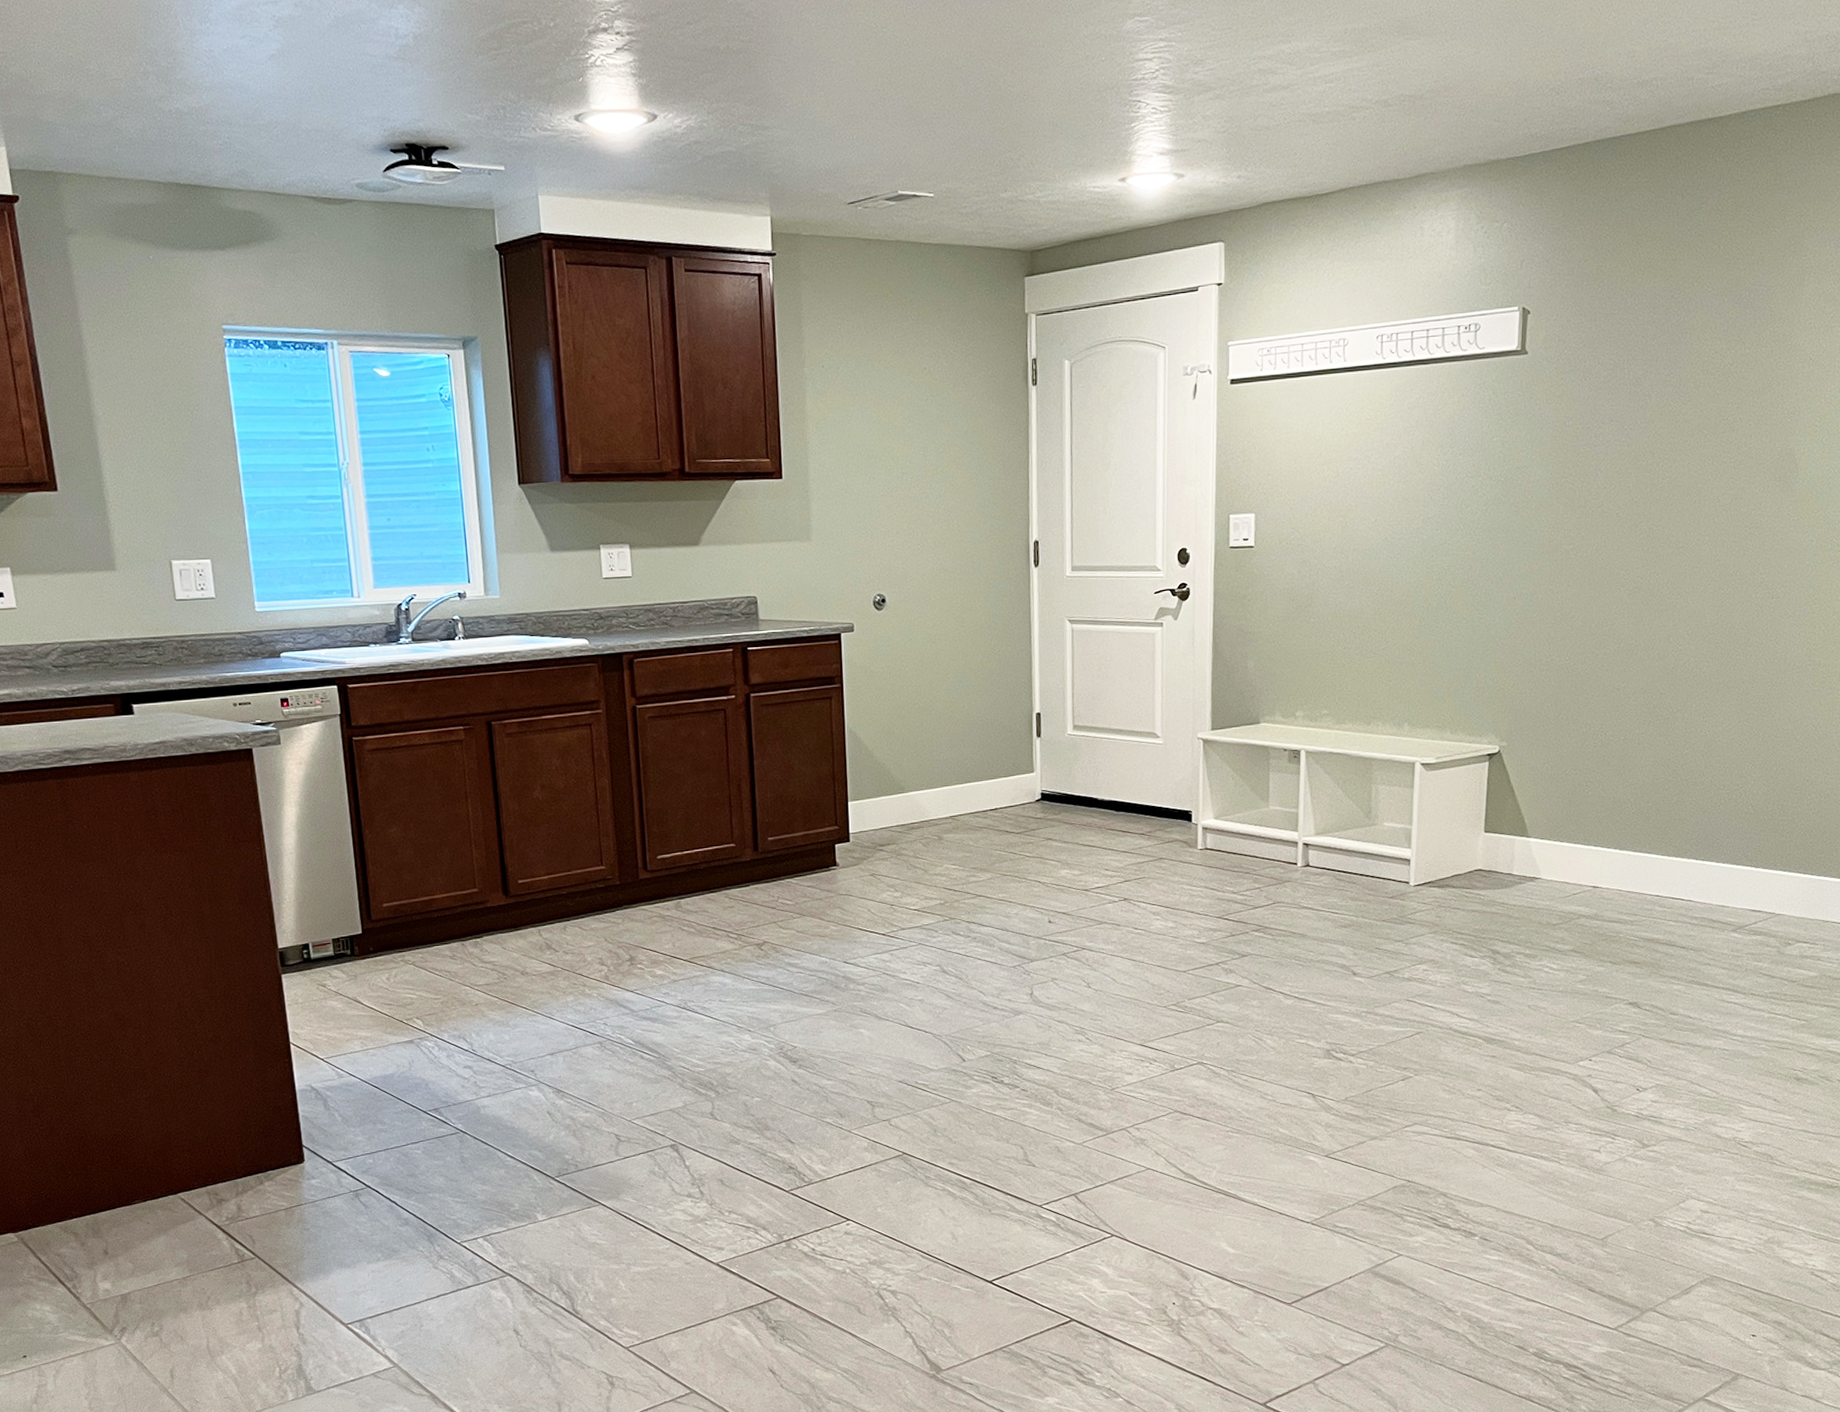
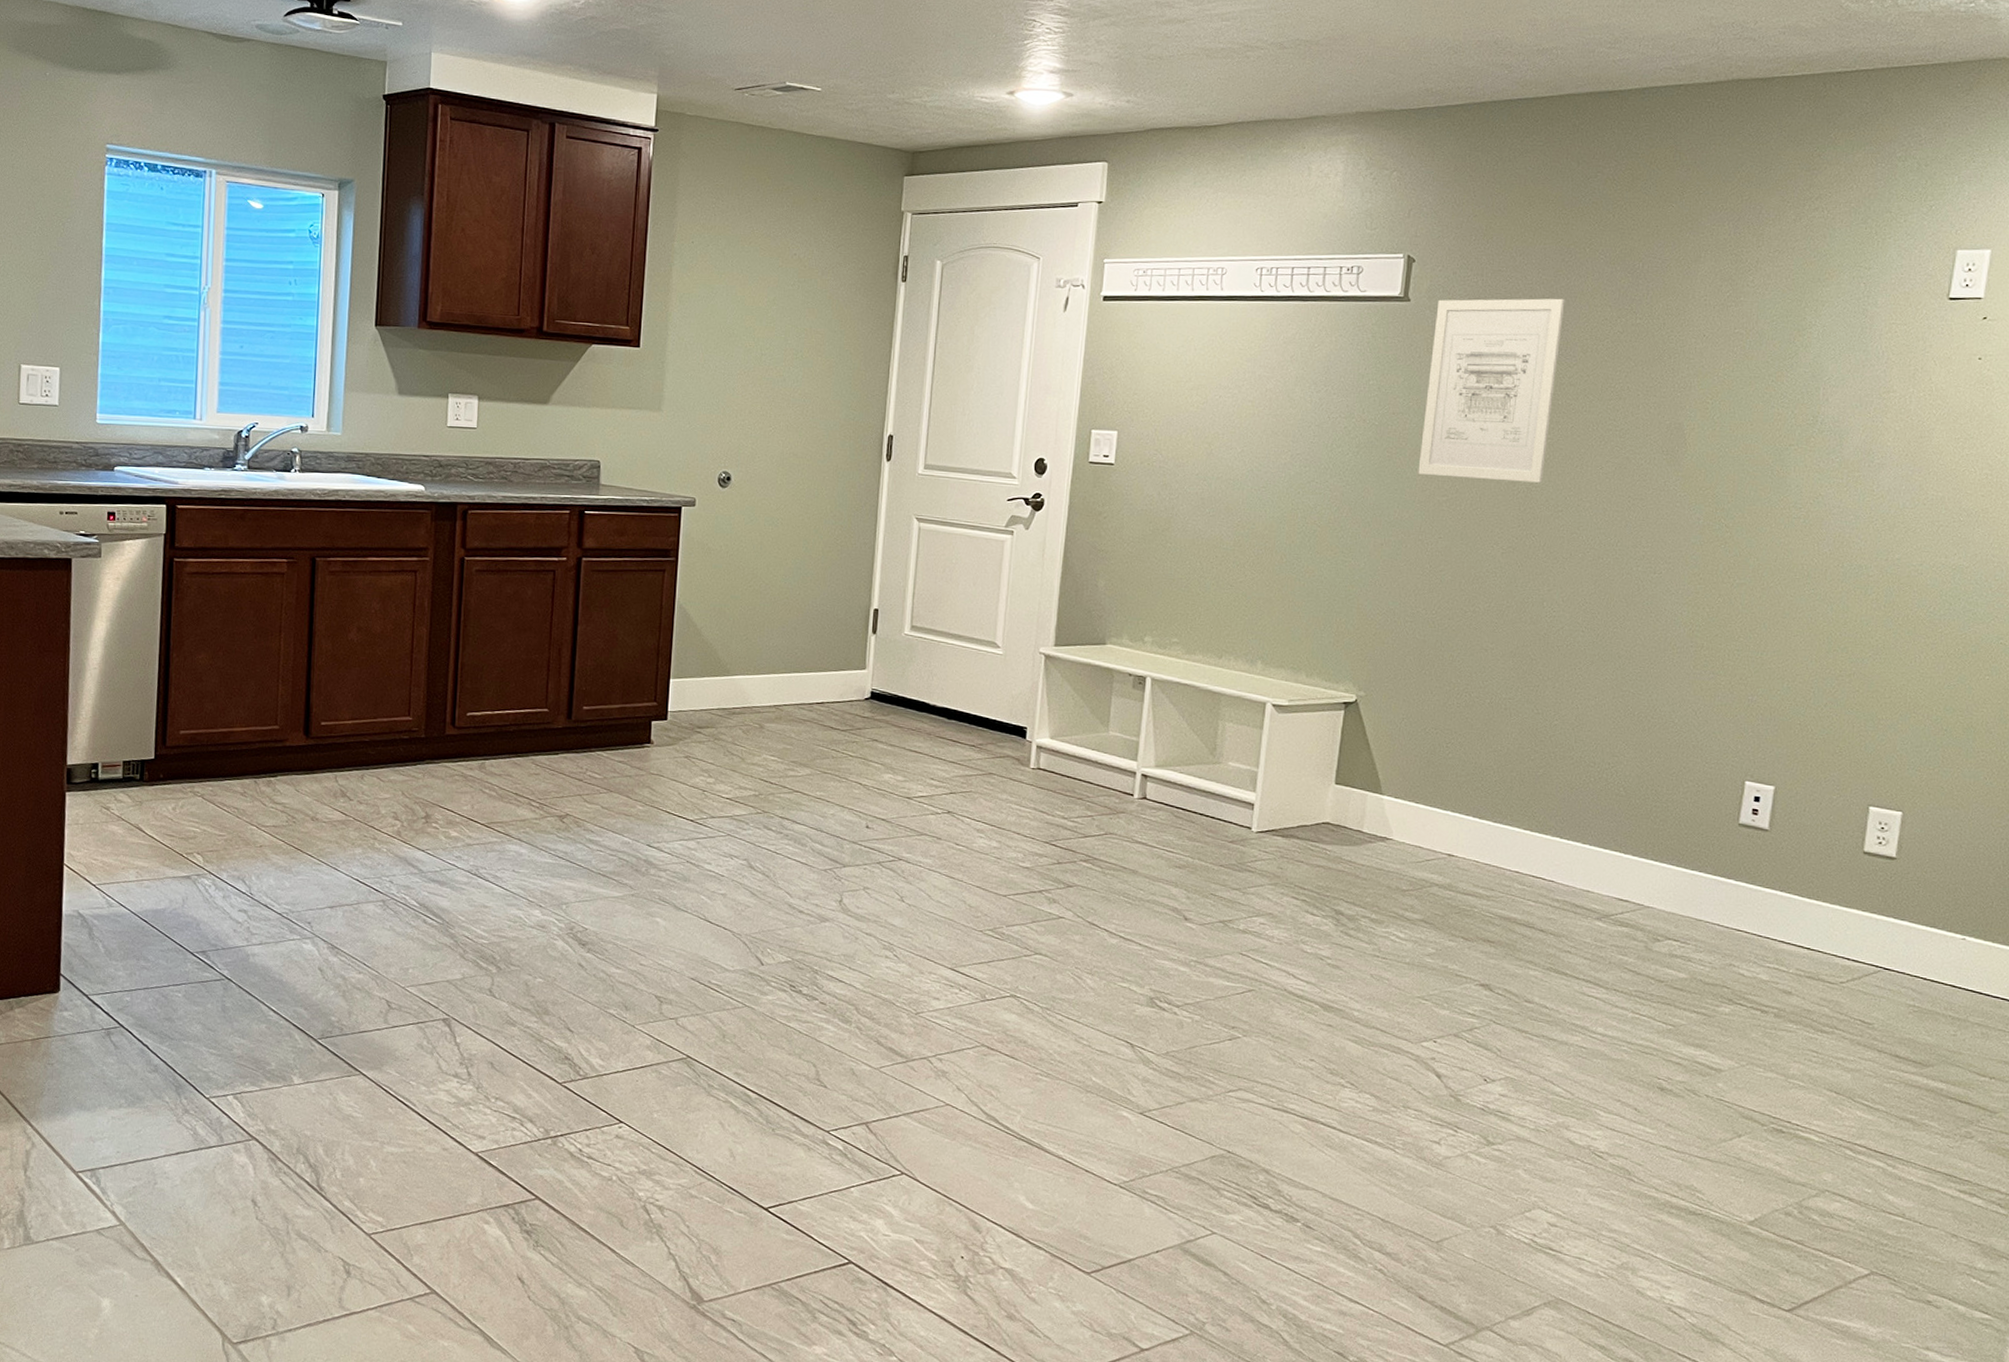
wall art: none [1545,335,1676,526] -> present [1418,298,1565,483]

